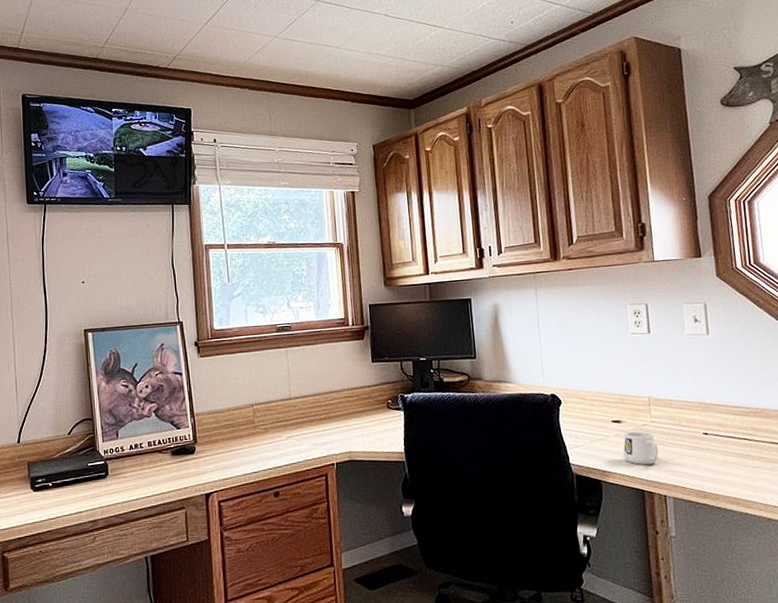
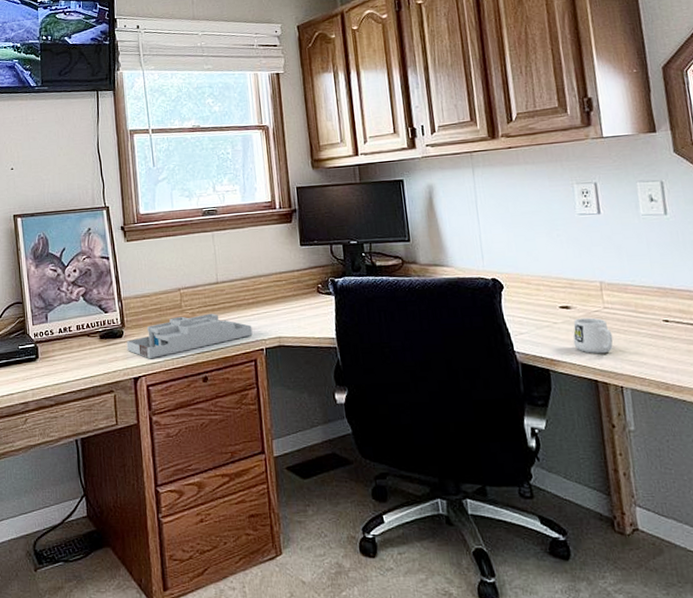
desk organizer: none [198,428,324,475] -> present [126,313,253,359]

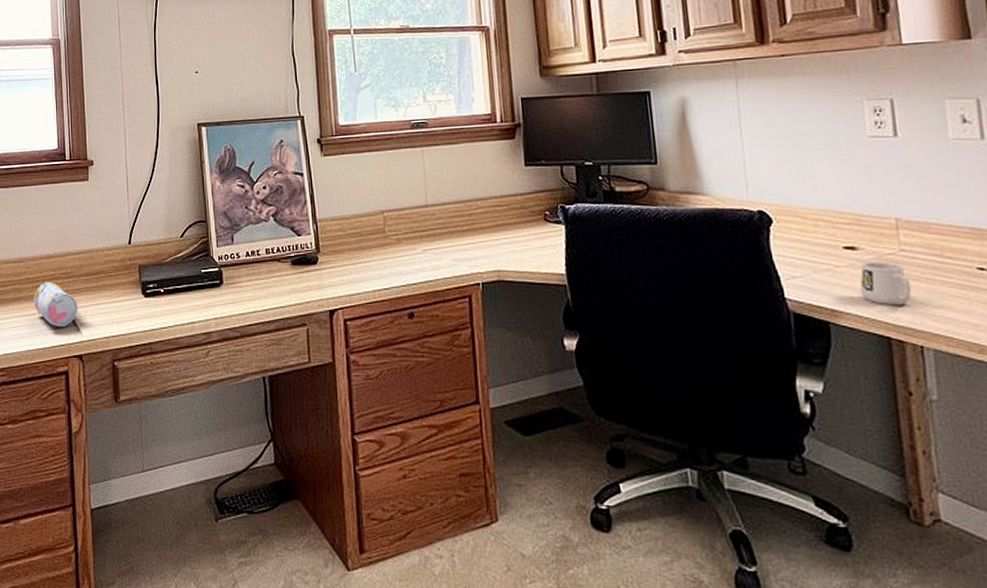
desk organizer: present [126,313,253,359] -> none [321,240,467,290]

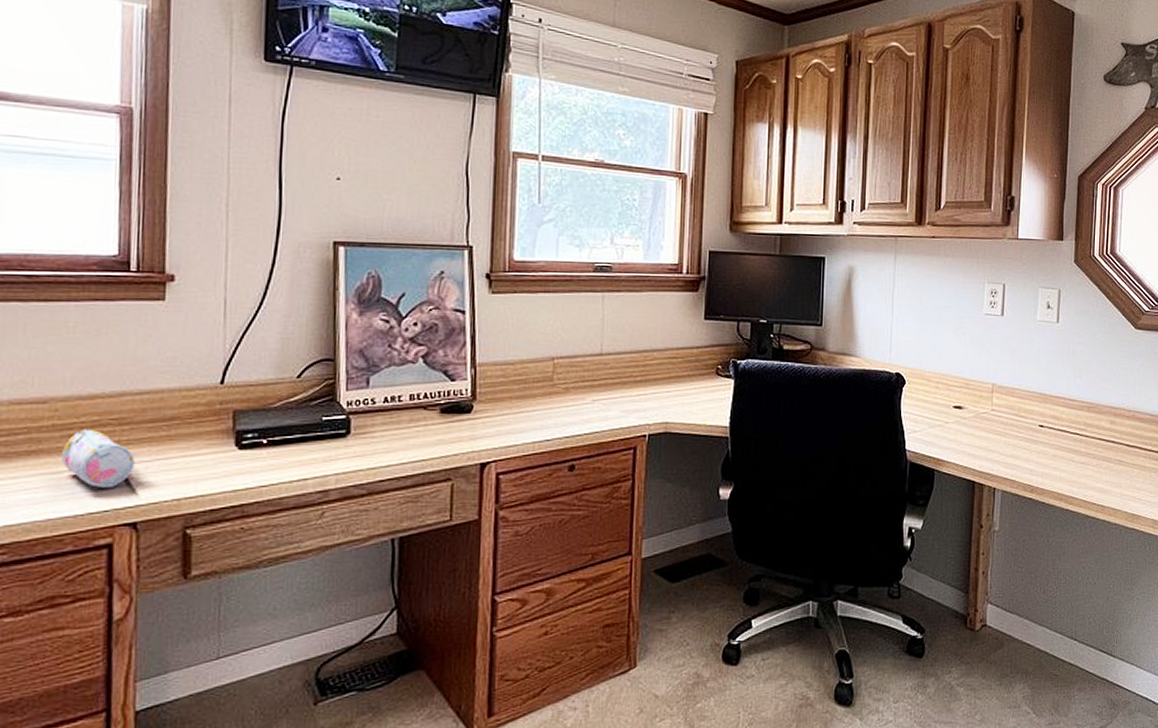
mug: present [859,261,912,306] -> none [960,419,995,456]

